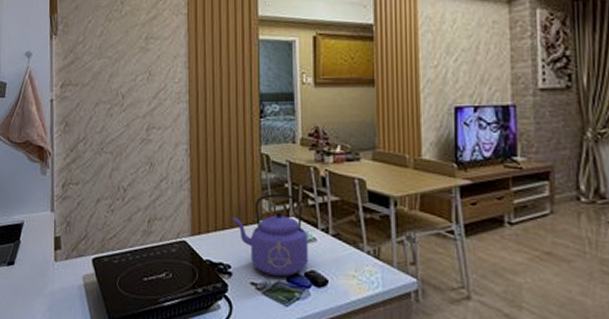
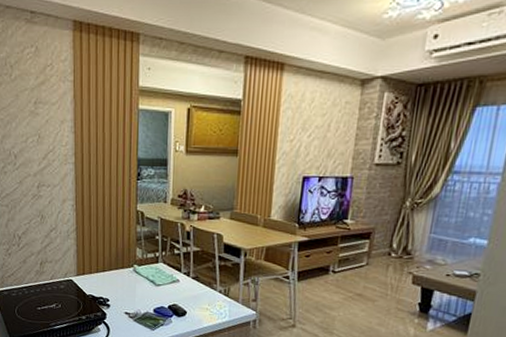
kettle: present [233,193,309,277] -> none [112,243,173,309]

